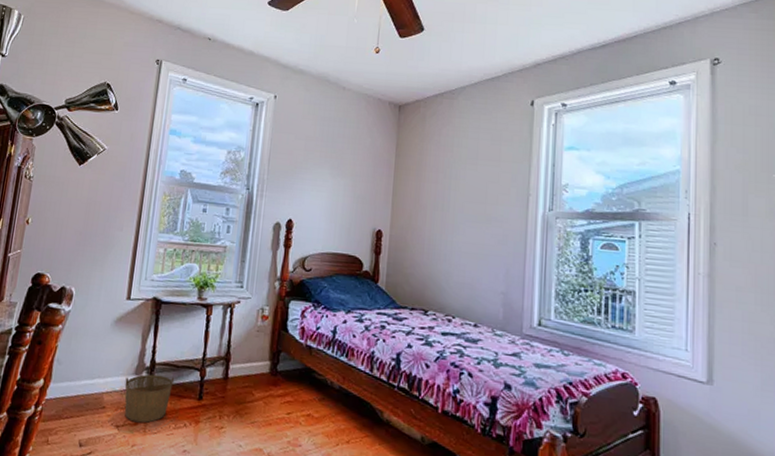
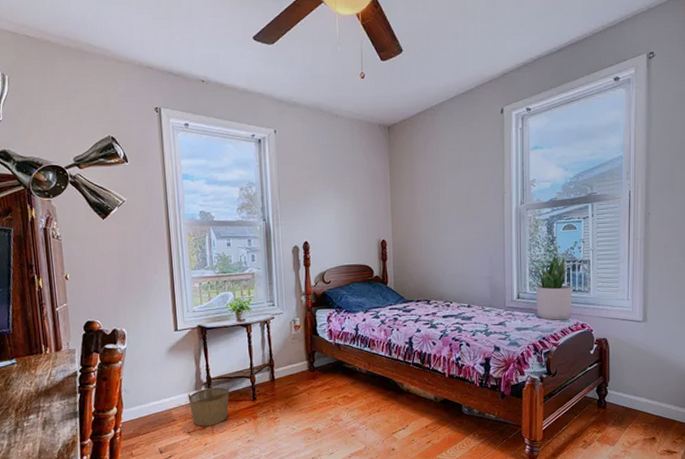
planter: none [559,278,611,364] -> present [531,255,572,320]

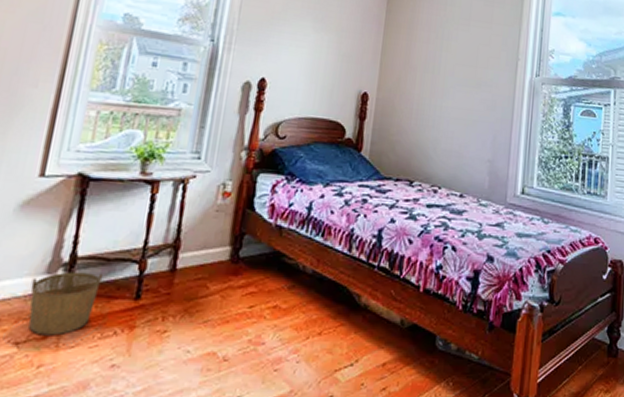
planter: present [531,255,572,320] -> none [542,145,587,230]

